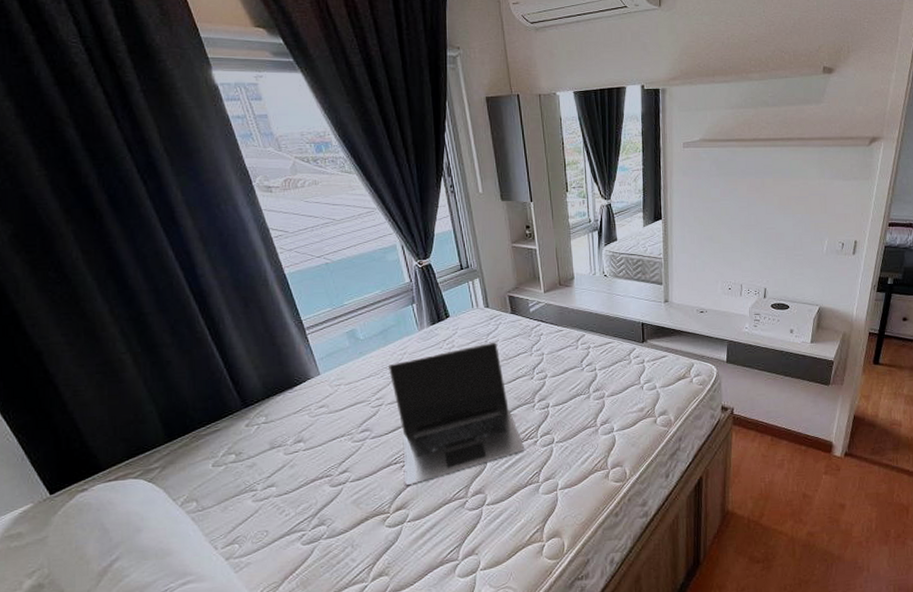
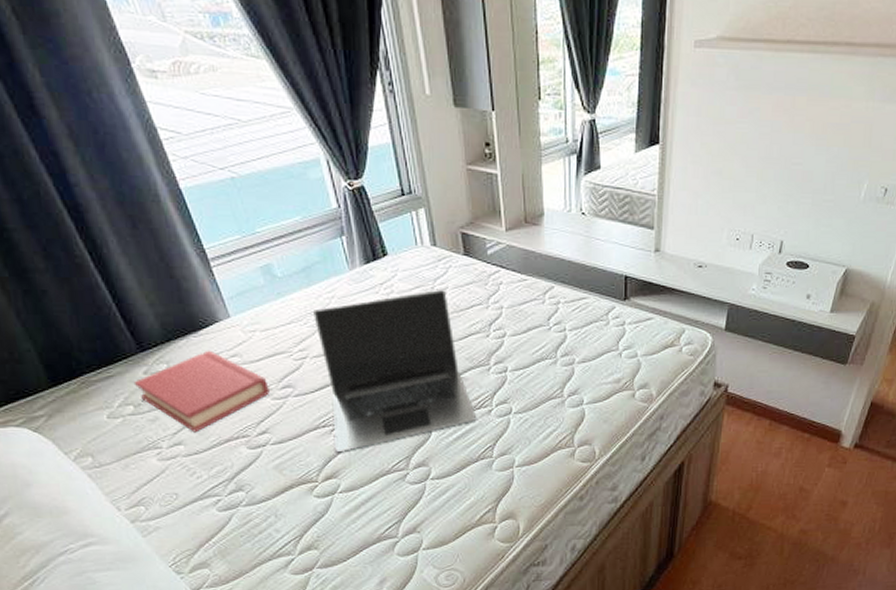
hardback book: none [236,403,350,475] -> present [133,350,270,433]

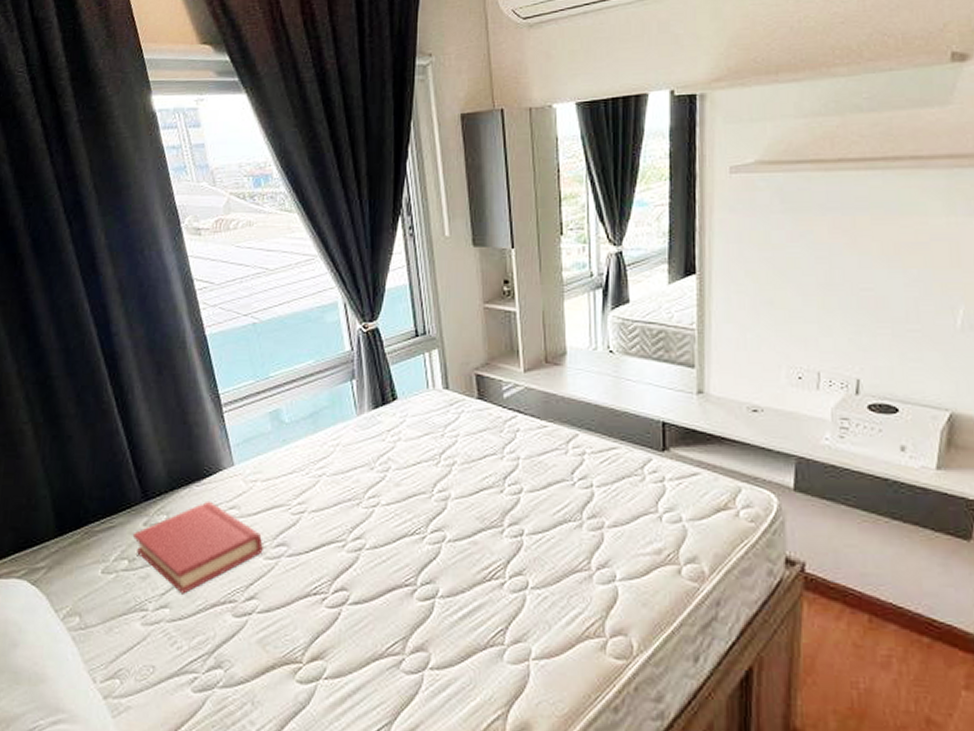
laptop: present [313,289,477,453] -> none [316,436,487,628]

